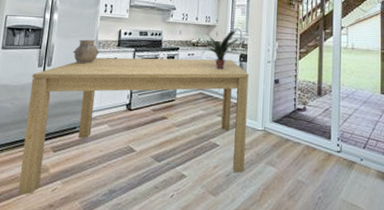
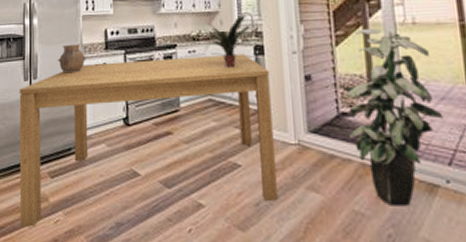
indoor plant: none [299,49,364,177] -> present [341,28,444,207]

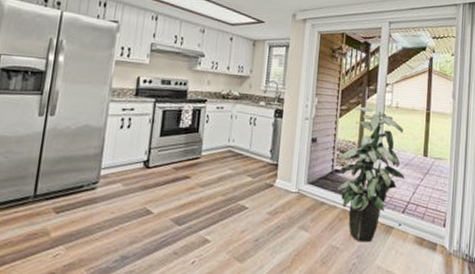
dining table: present [19,53,278,228] -> none [11,107,284,262]
ceramic pot: present [57,44,86,74] -> none [80,86,114,114]
potted plant: present [203,15,250,68] -> none [233,82,275,126]

